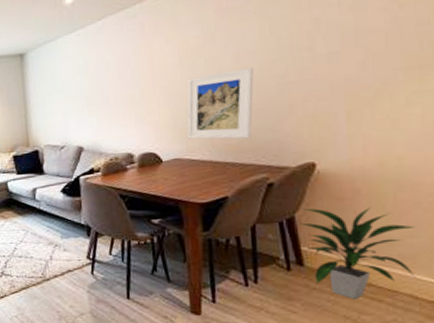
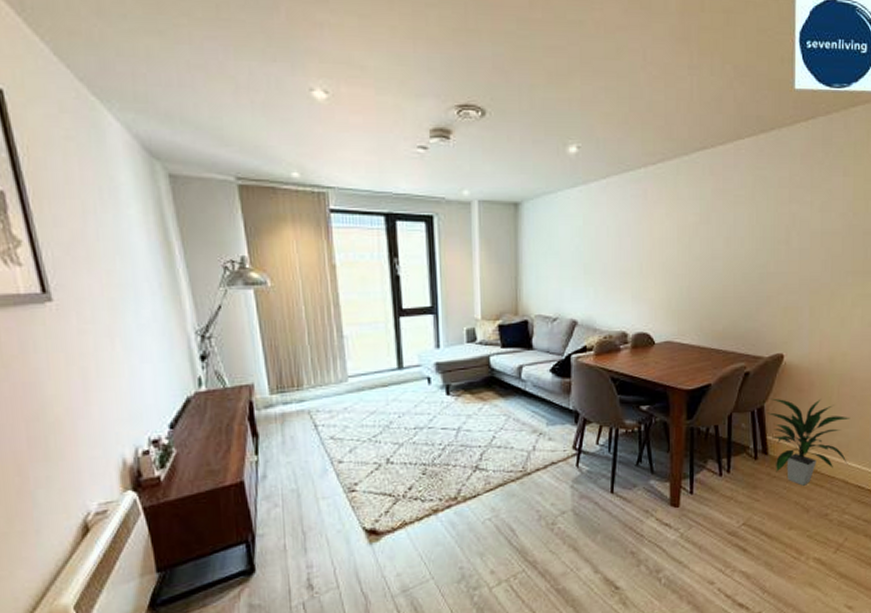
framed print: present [187,67,254,139] -> none [679,253,742,326]

